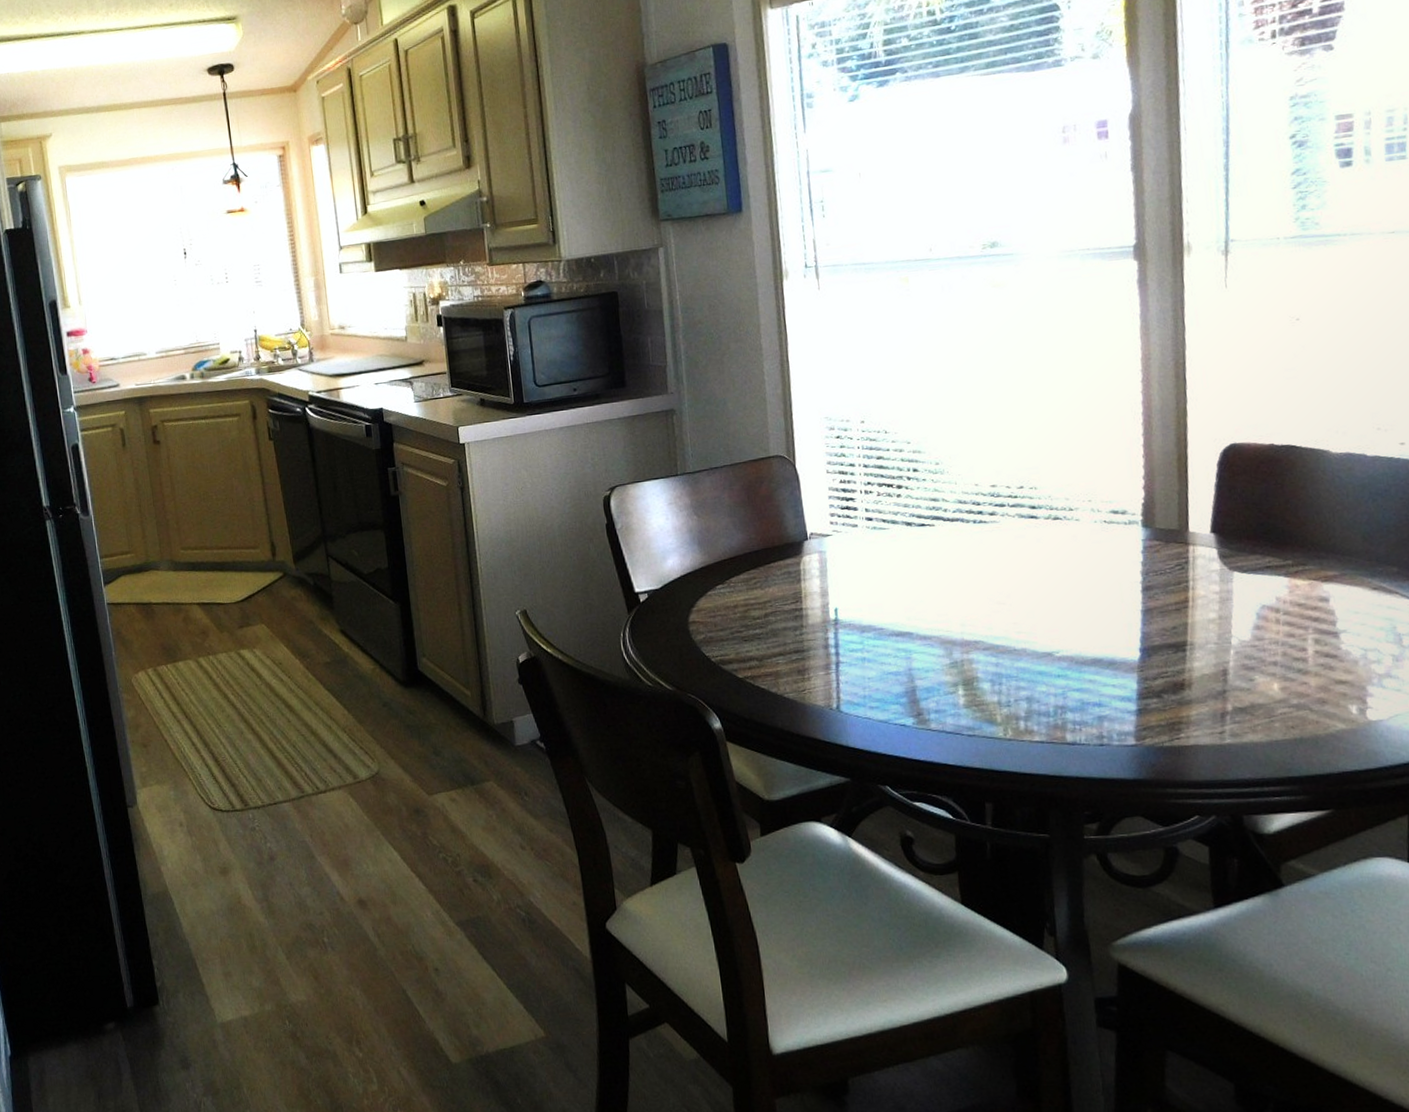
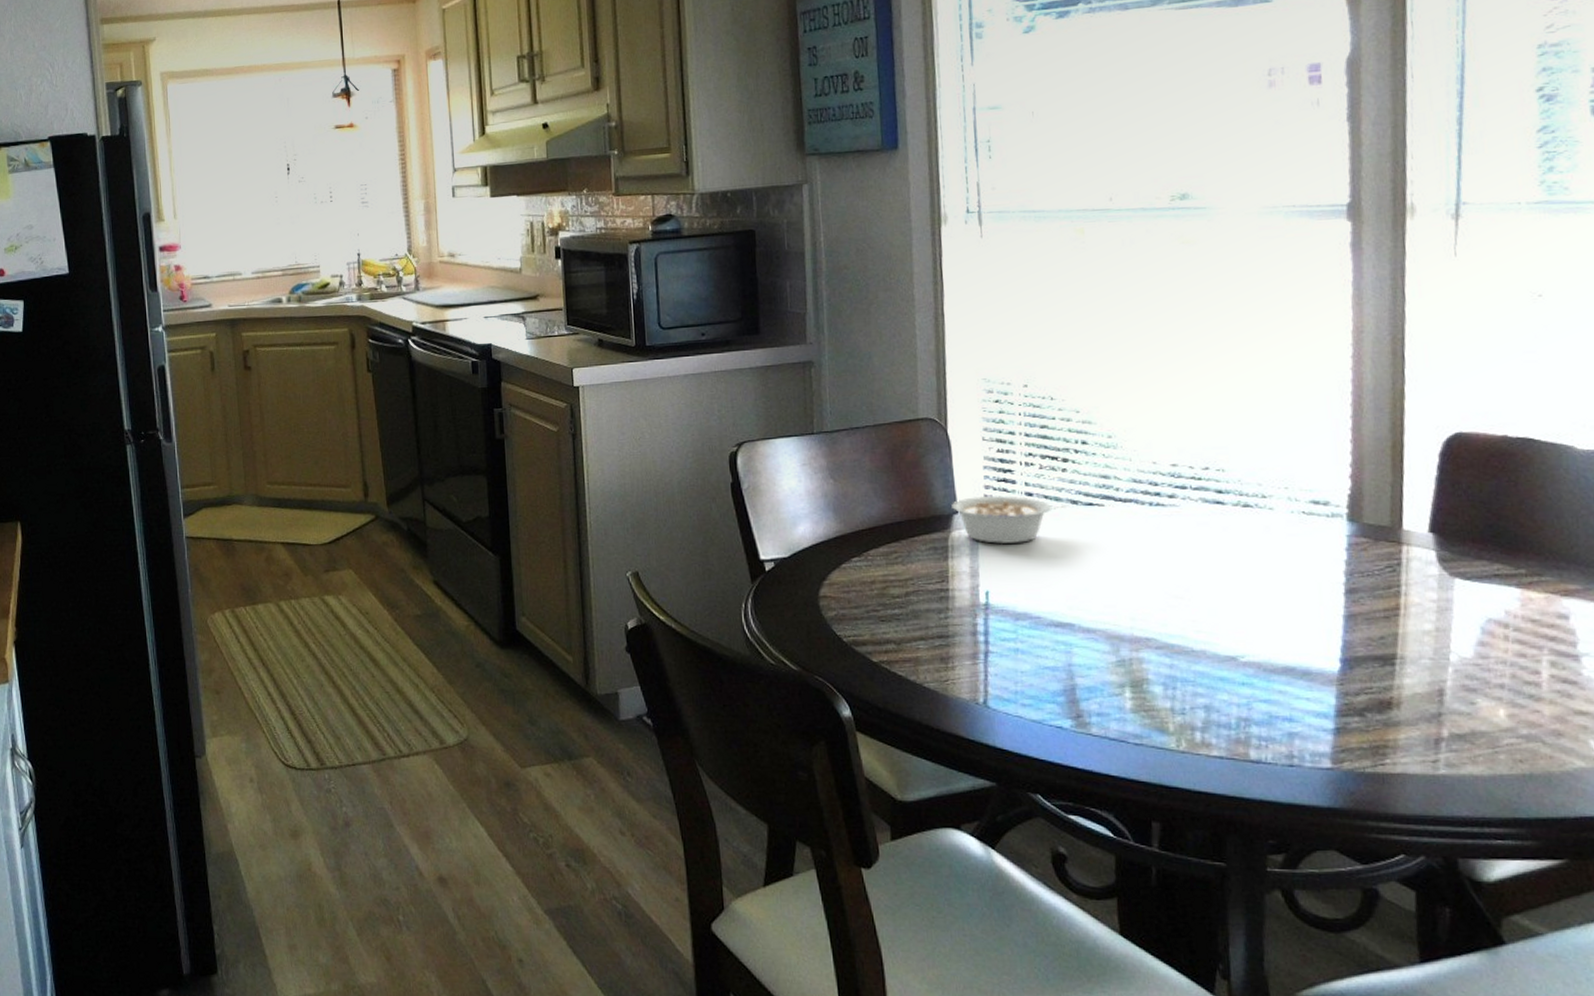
legume: none [802,521,904,565] -> present [951,495,1069,544]

